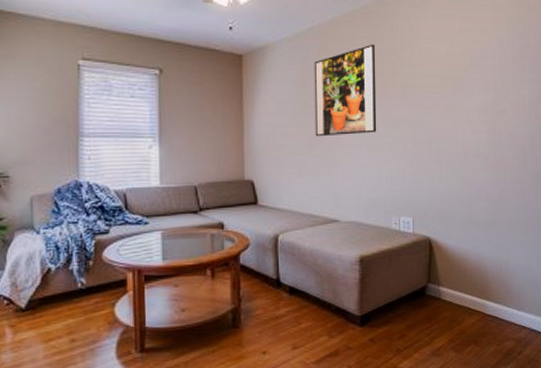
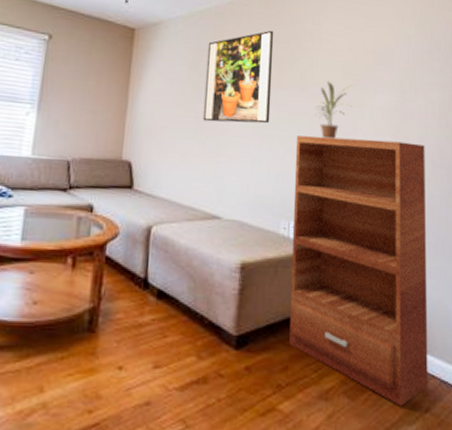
bookshelf: none [401,137,520,353] -> present [289,135,428,406]
potted plant: none [418,88,451,141] -> present [316,81,353,139]

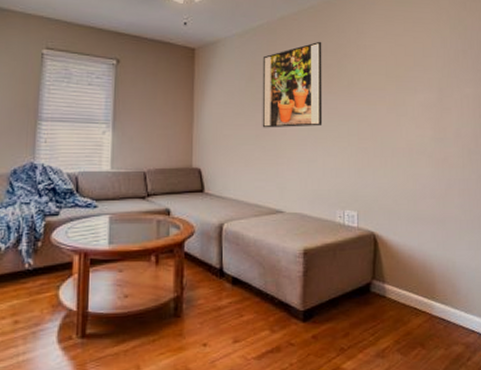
bookshelf: present [289,135,428,406] -> none [346,133,469,358]
potted plant: present [316,81,353,139] -> none [363,84,396,135]

